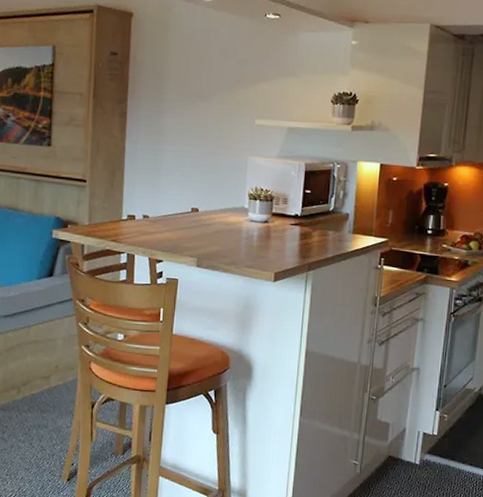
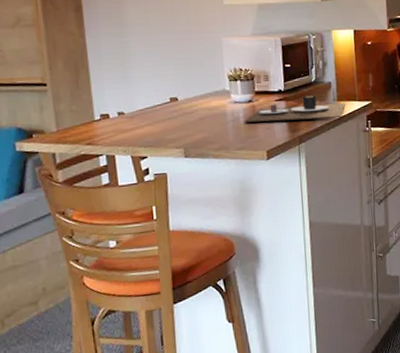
place setting: none [257,223,360,251] -> present [243,95,345,123]

